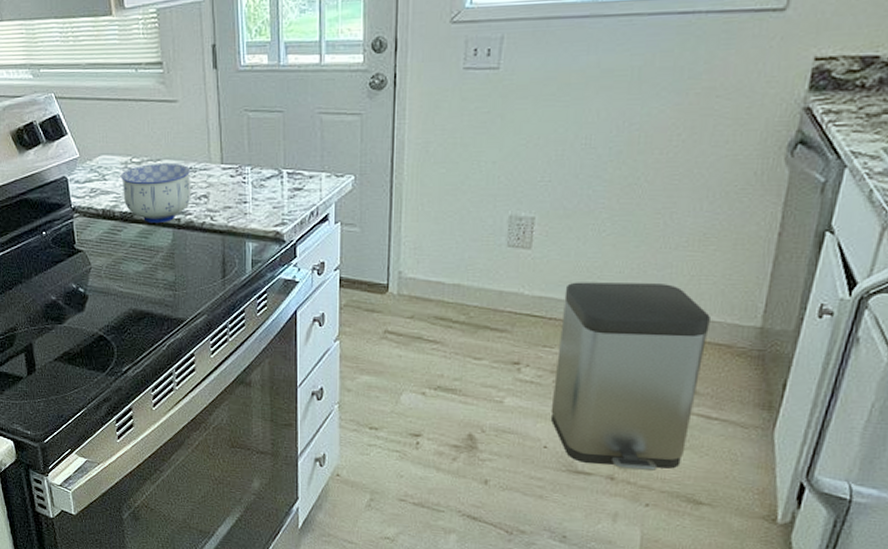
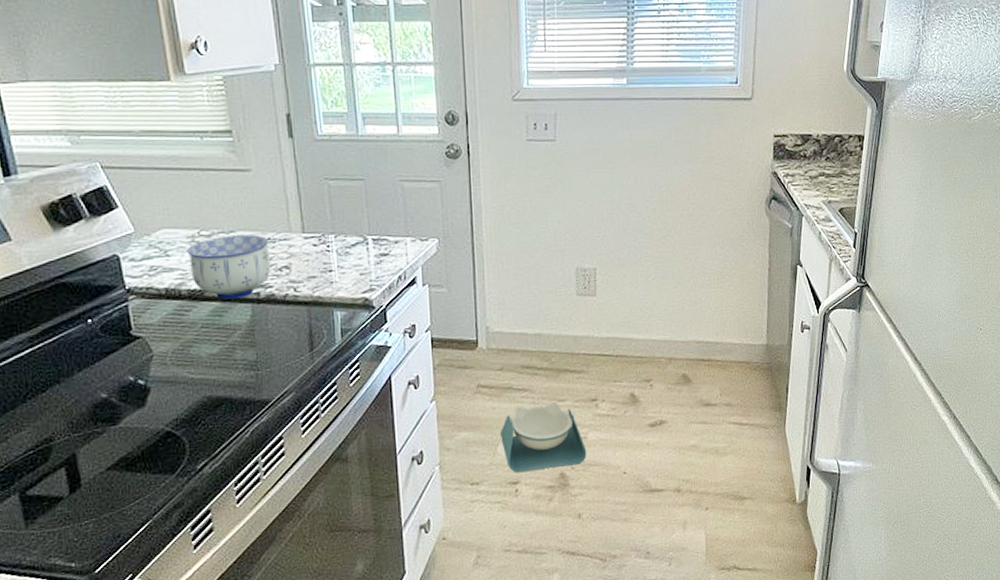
pet bowl: none [405,358,502,429] -> present [501,401,587,472]
pedal bin: present [551,282,710,472] -> none [625,316,733,481]

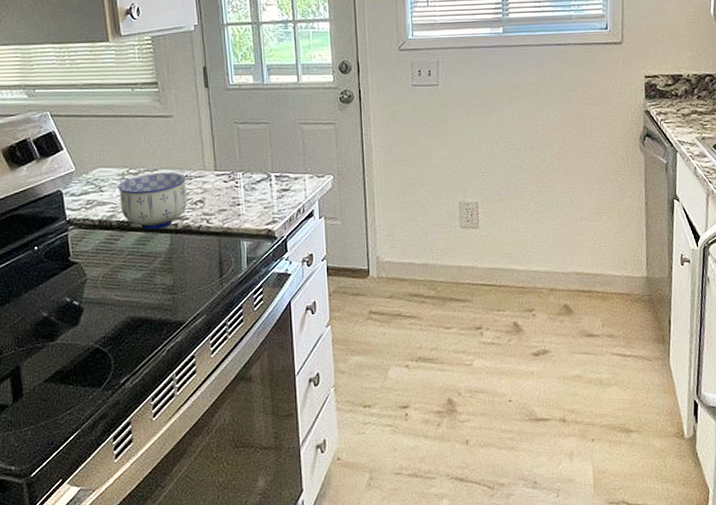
pet bowl: present [501,401,587,472] -> none [391,328,473,396]

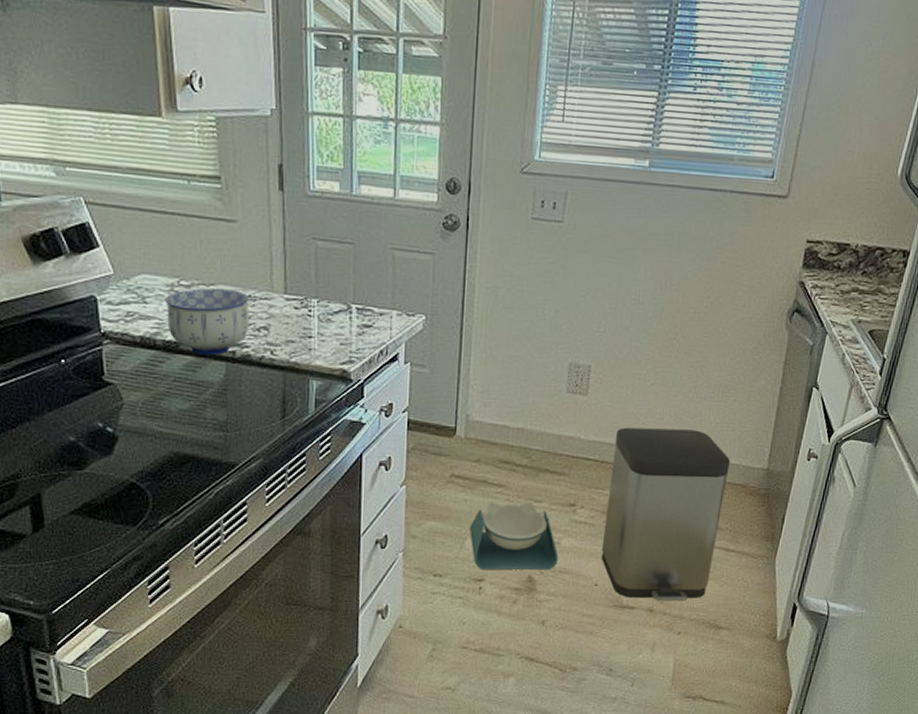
pet bowl: none [391,328,473,396] -> present [470,501,559,570]
pedal bin: none [508,248,613,411] -> present [601,427,730,602]

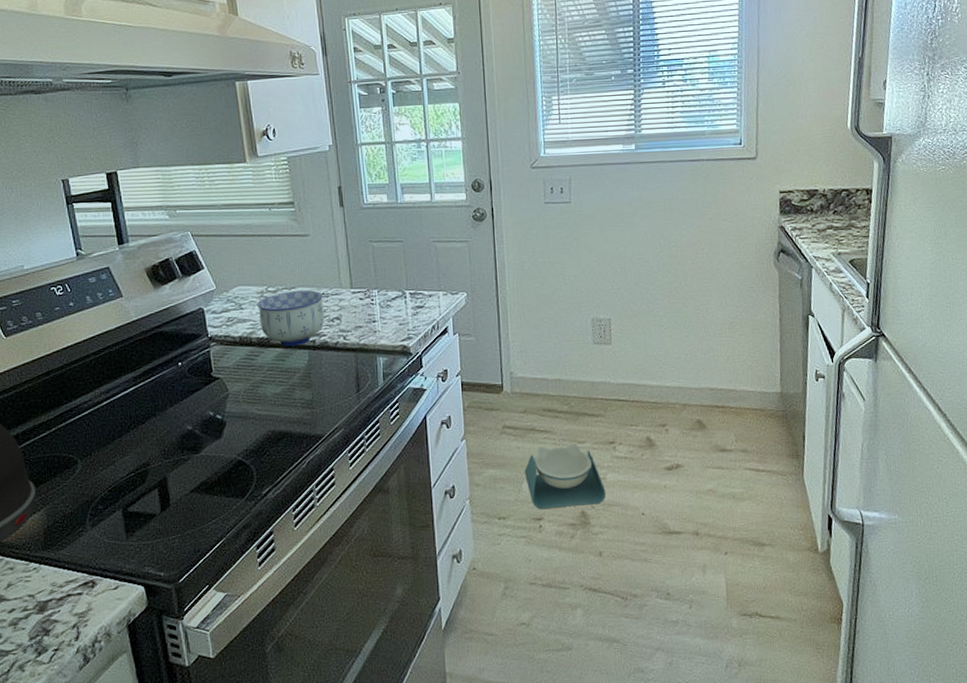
pedal bin: present [601,427,730,602] -> none [640,364,747,525]

